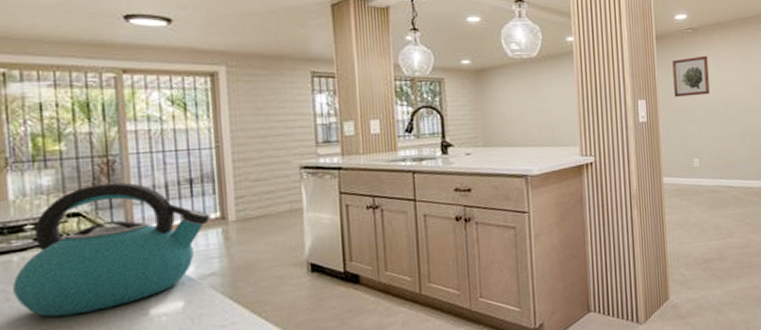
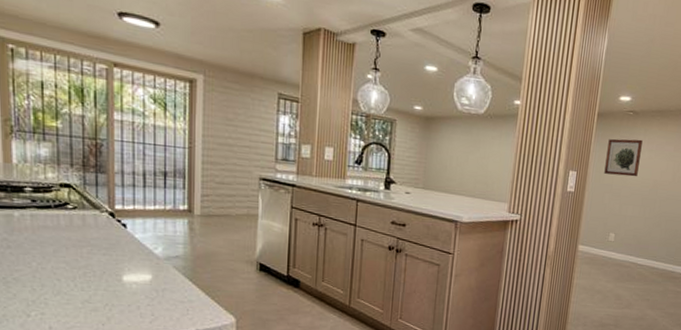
kettle: present [13,182,211,317] -> none [14,162,179,270]

